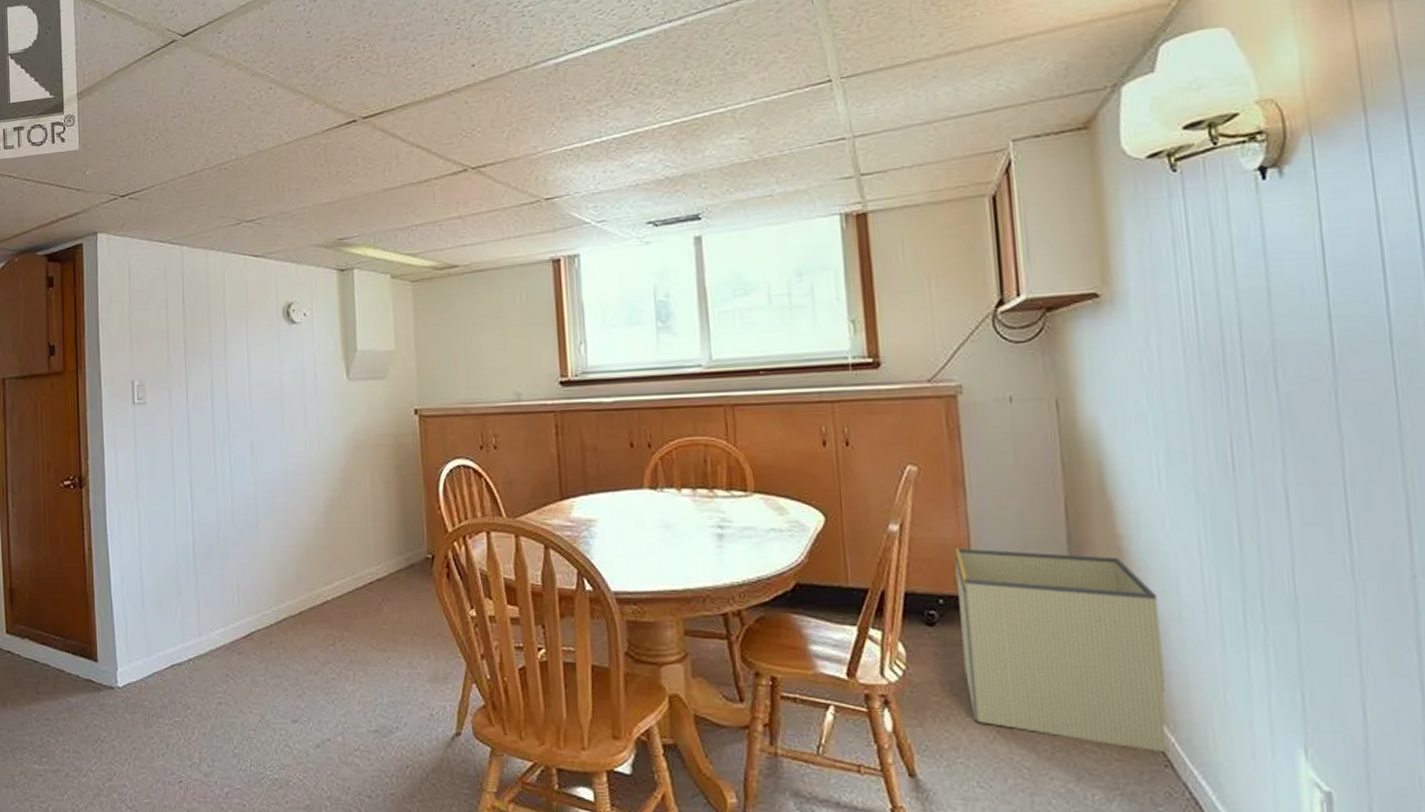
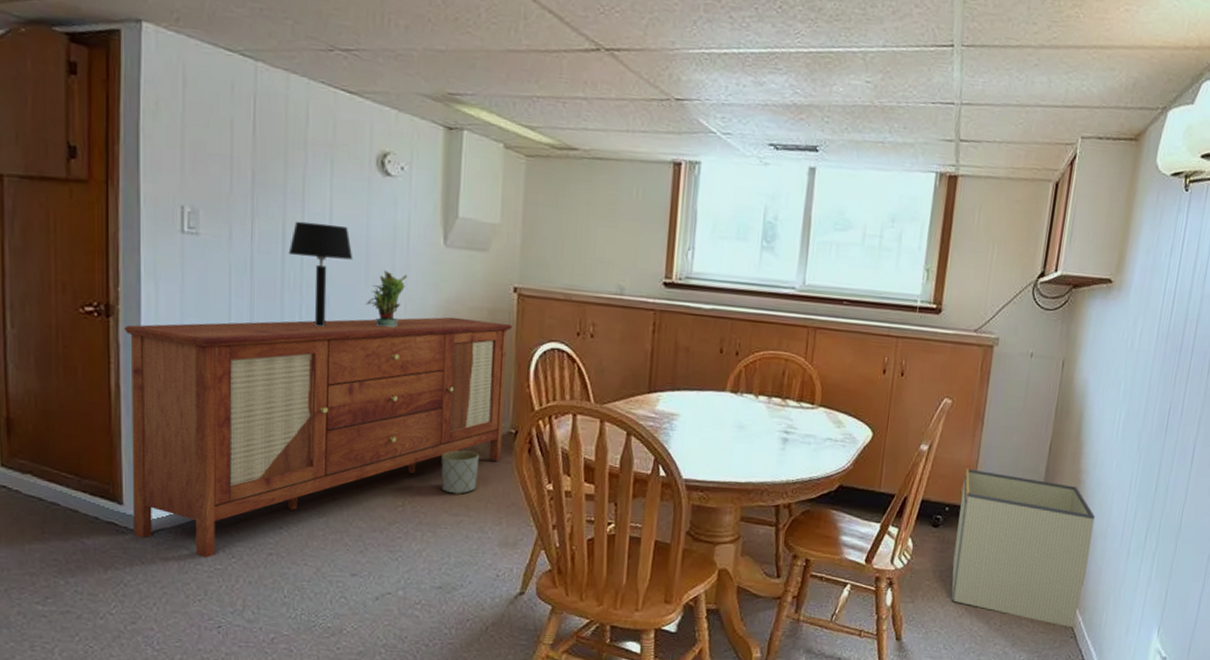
sideboard: none [93,446,421,711] -> present [124,316,513,558]
table lamp: none [216,376,270,473] -> present [288,221,353,327]
potted plant: none [284,411,317,466] -> present [365,270,407,328]
planter: none [364,581,401,629] -> present [441,450,480,495]

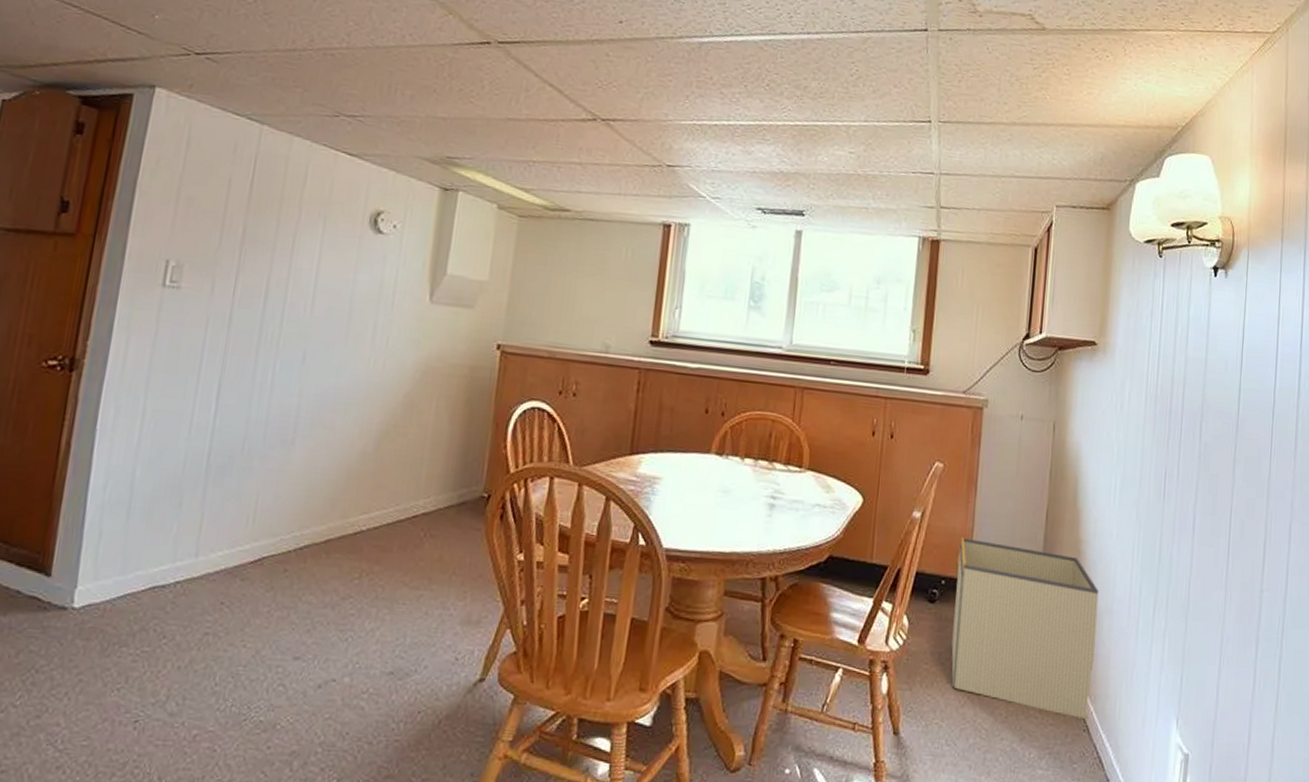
sideboard: present [124,316,513,558] -> none [56,374,494,639]
table lamp: present [288,221,353,327] -> none [269,276,336,383]
potted plant: present [365,270,407,328] -> none [343,326,389,385]
planter: present [441,450,480,495] -> none [403,515,448,566]

